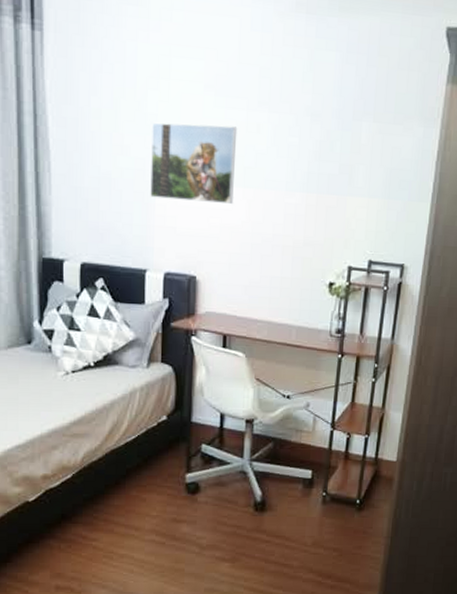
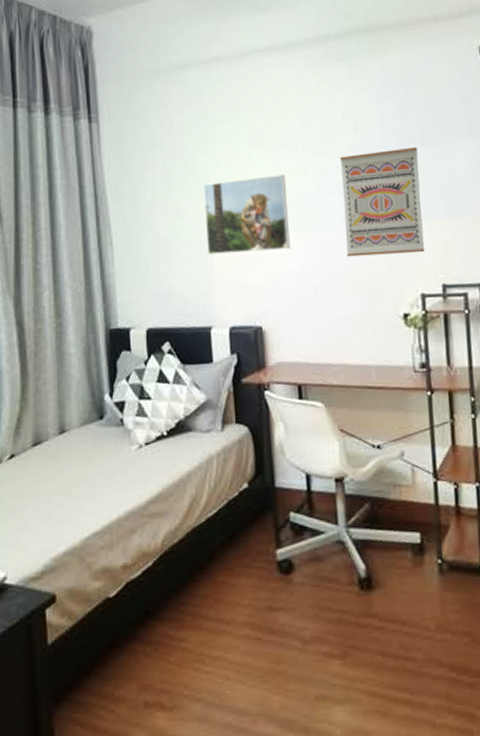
wall art: none [286,118,369,228] -> present [339,146,425,257]

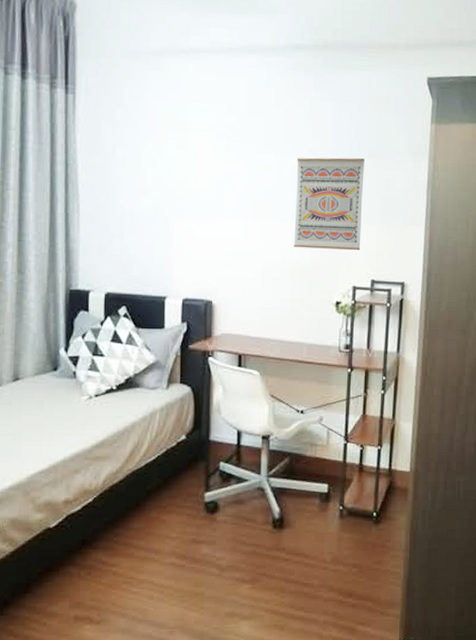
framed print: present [204,174,290,255] -> none [169,166,247,234]

